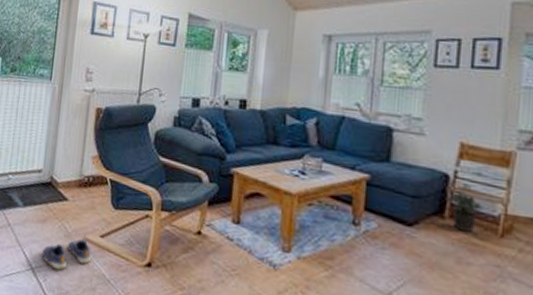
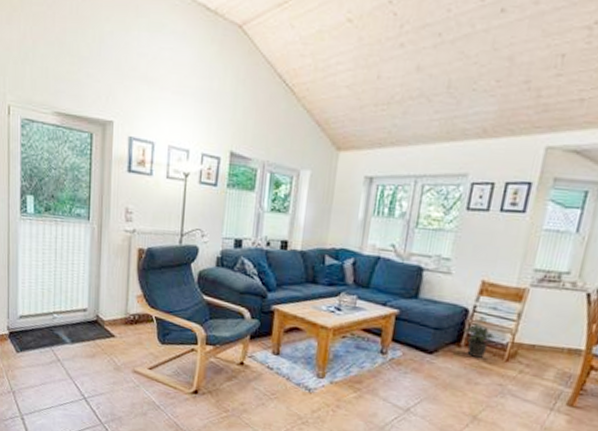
shoe: present [42,239,91,270] -> none [93,371,141,399]

